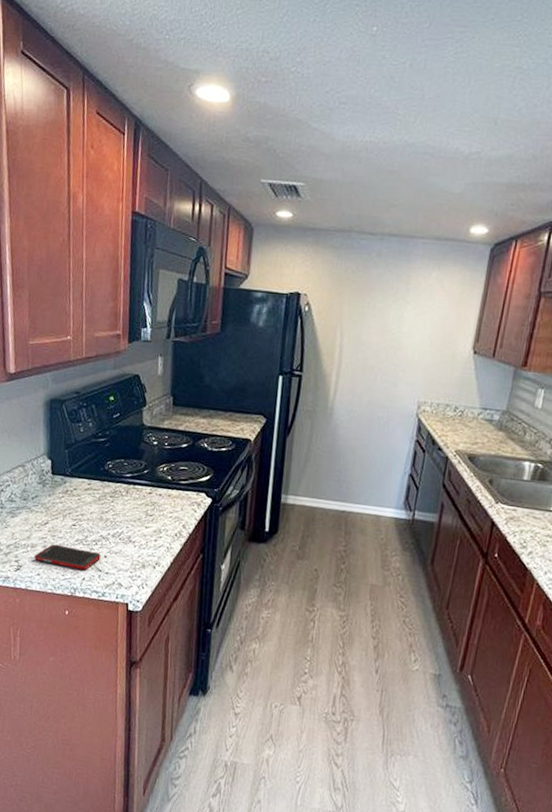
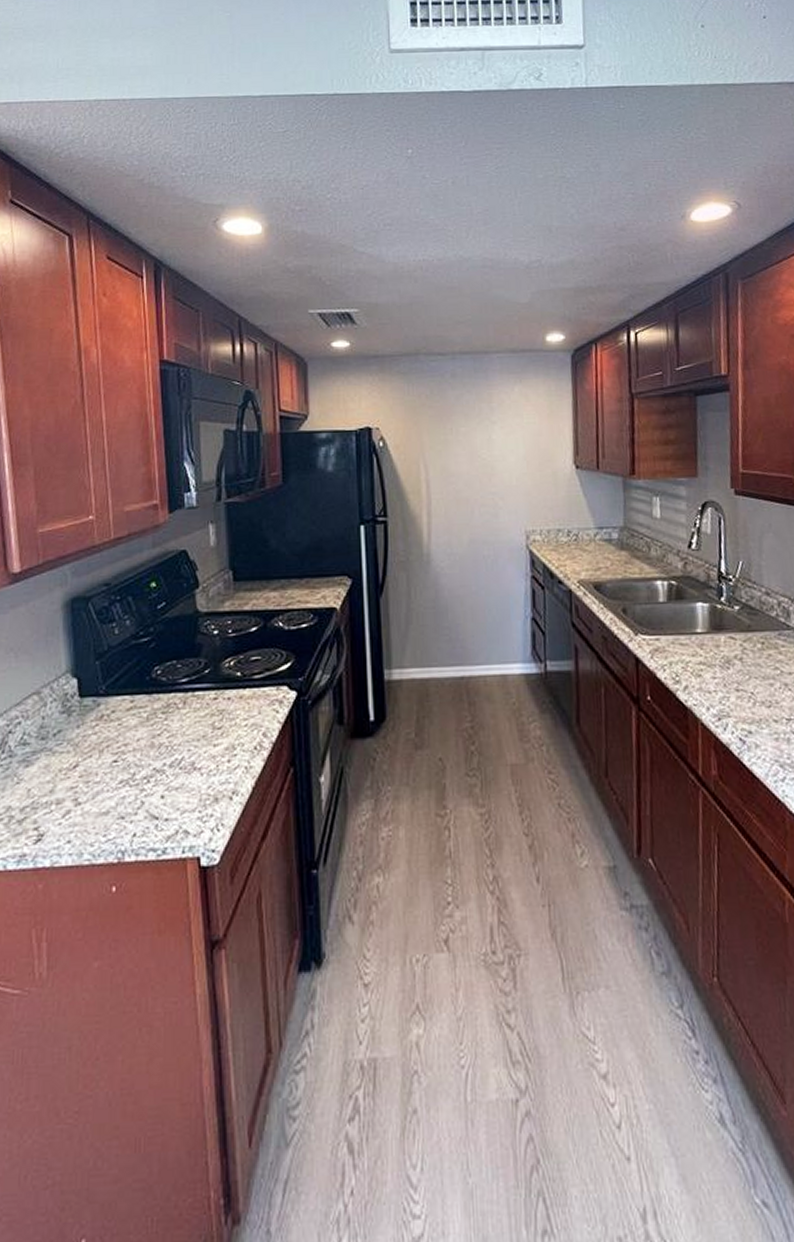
cell phone: present [34,544,101,570] -> none [62,792,156,823]

